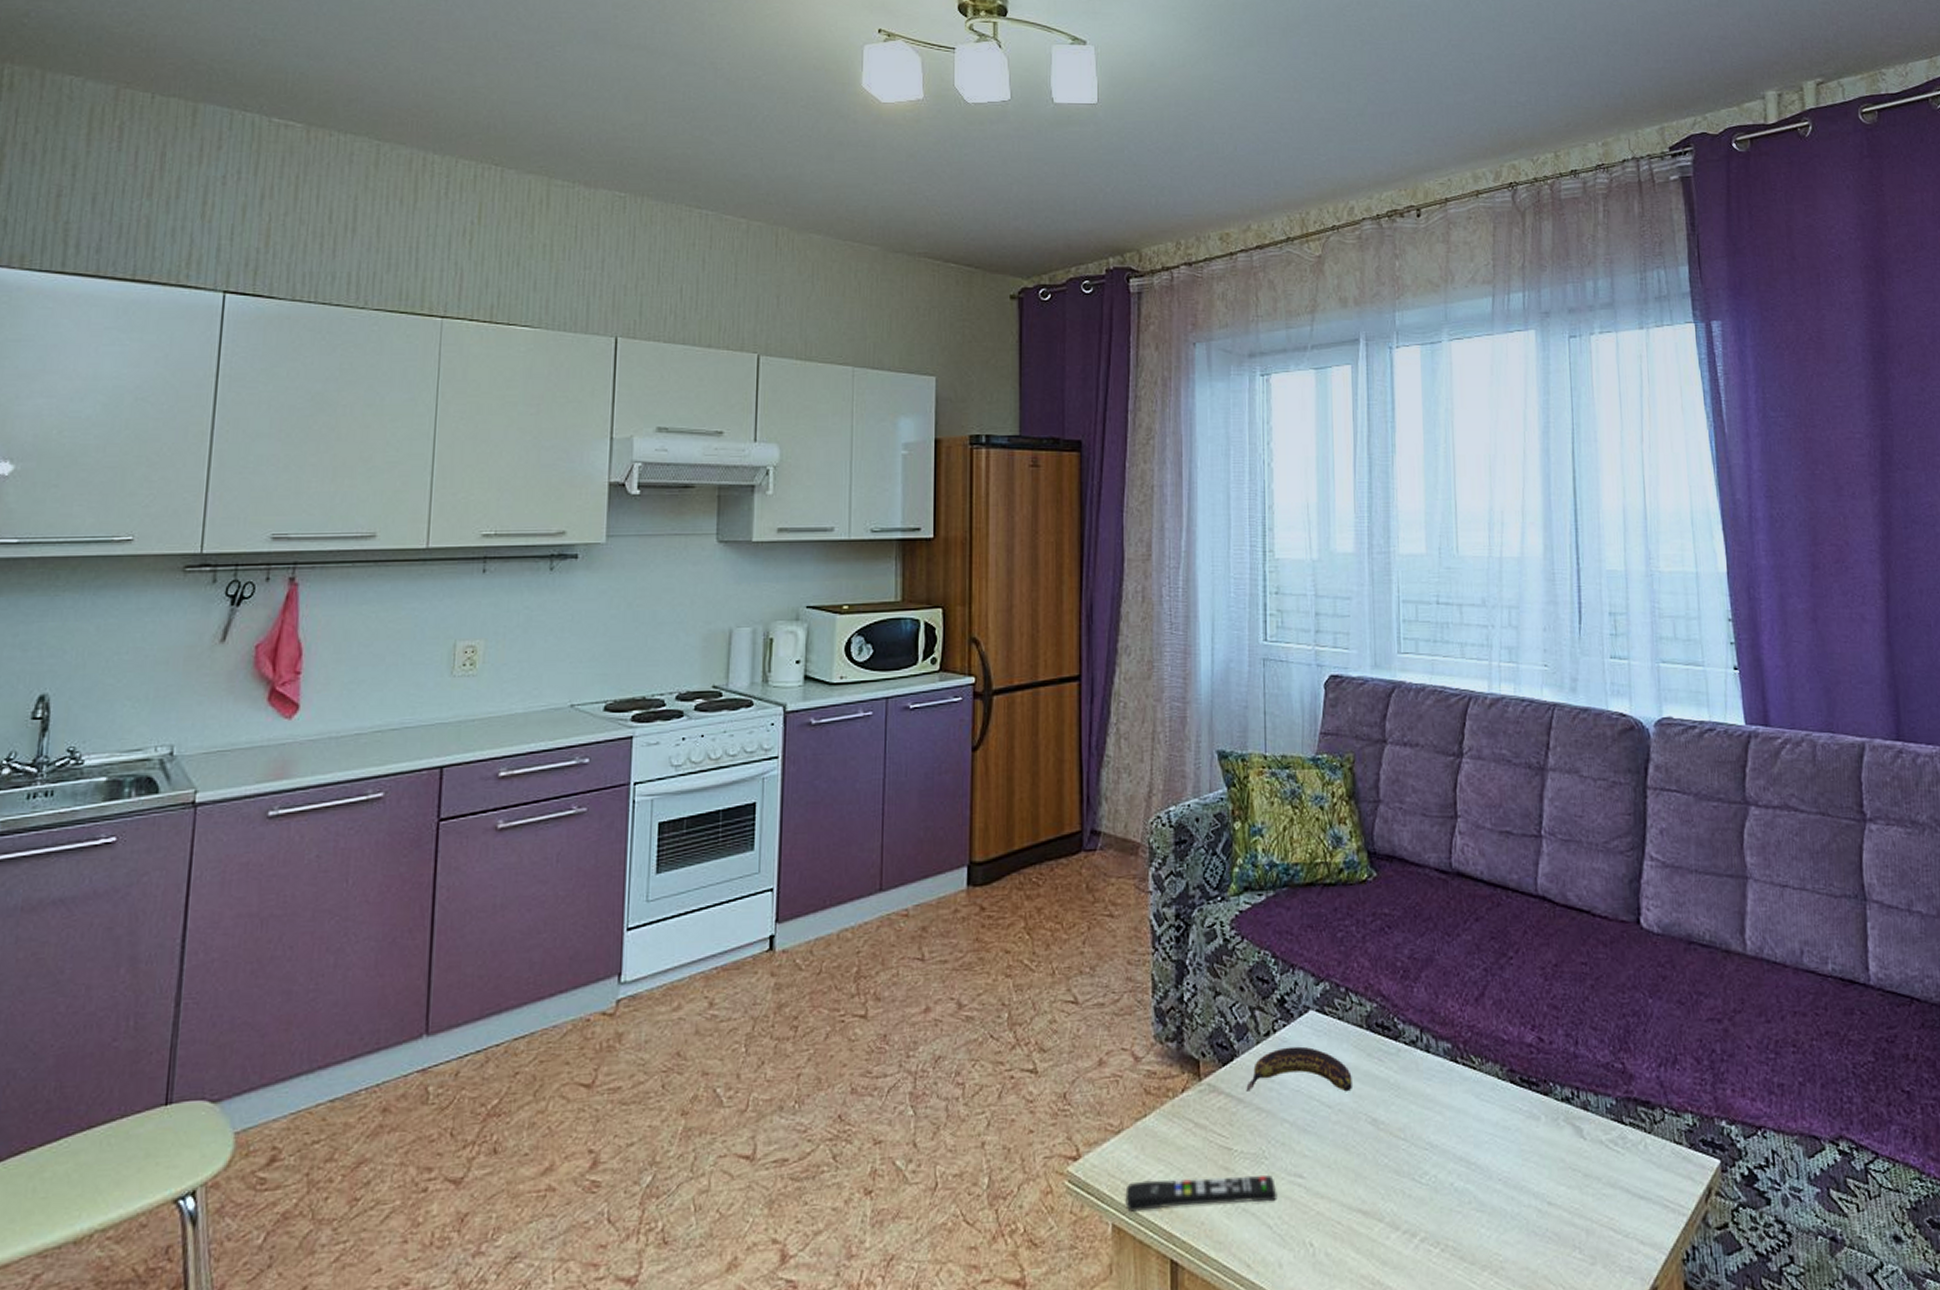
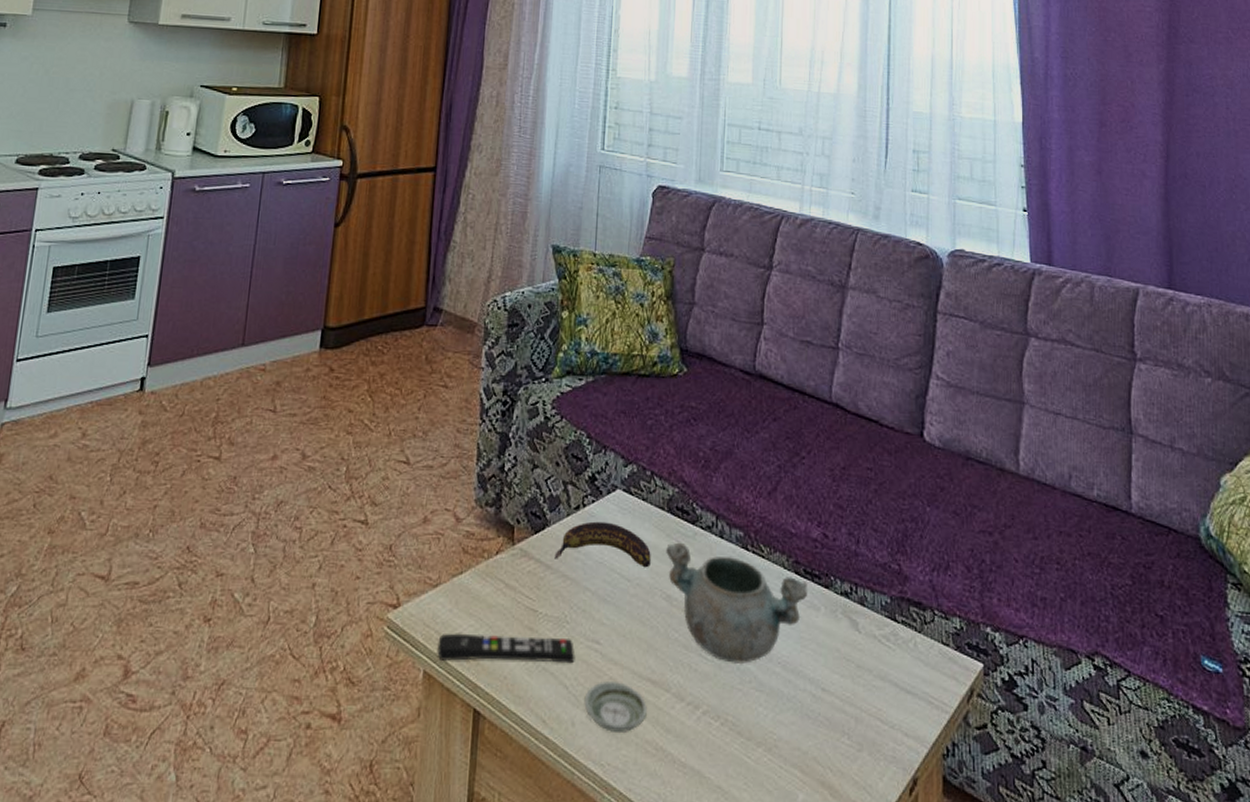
saucer: none [1291,1216,1360,1271] -> present [584,682,647,734]
decorative bowl: none [1368,1061,1526,1185] -> present [666,542,808,663]

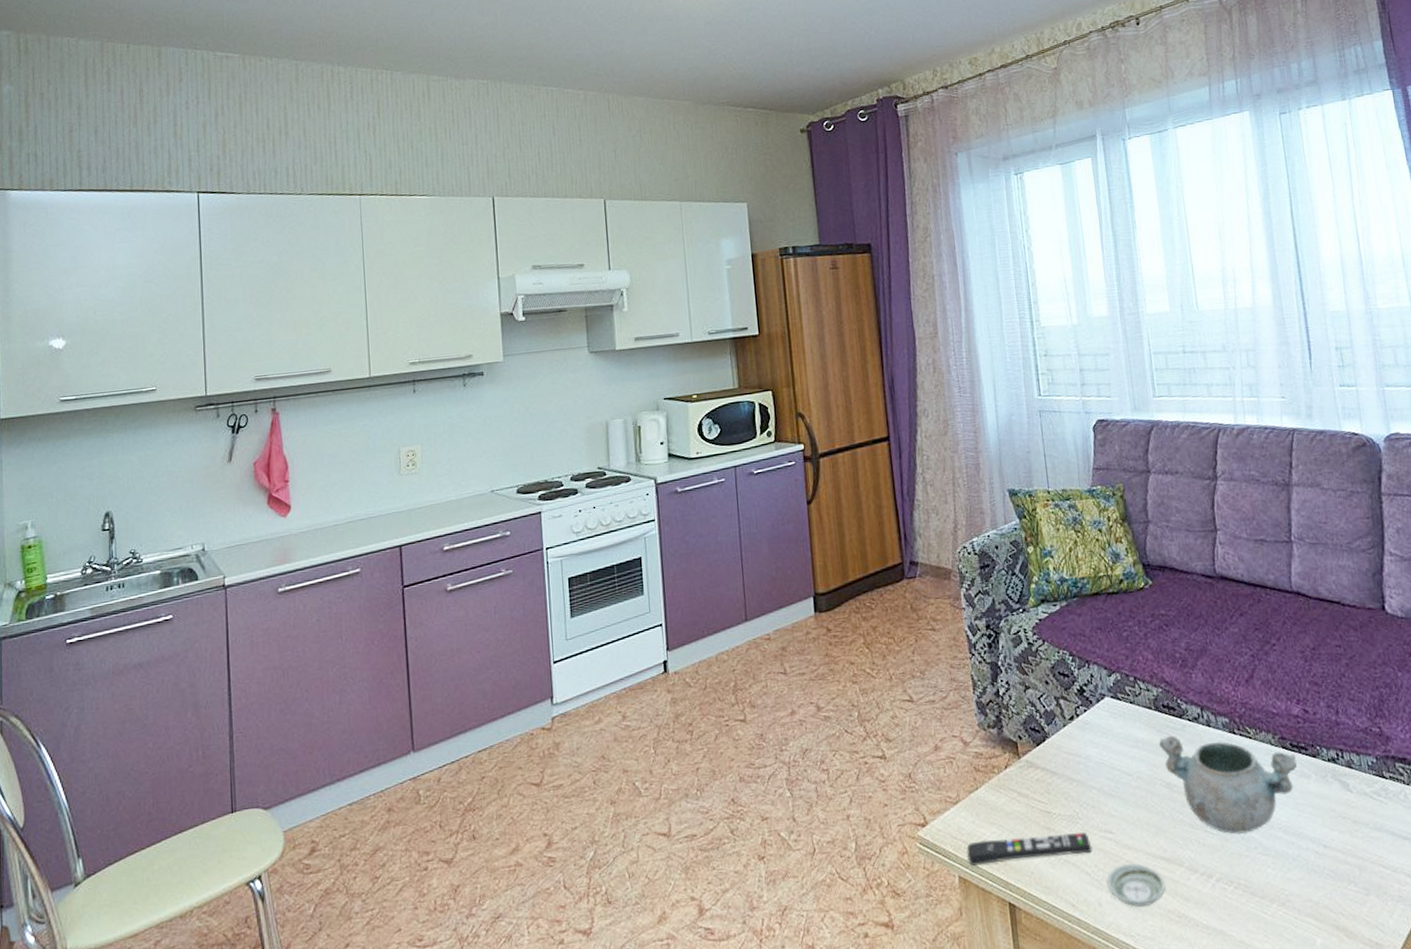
banana: present [554,521,651,568] -> none [1058,727,1147,766]

